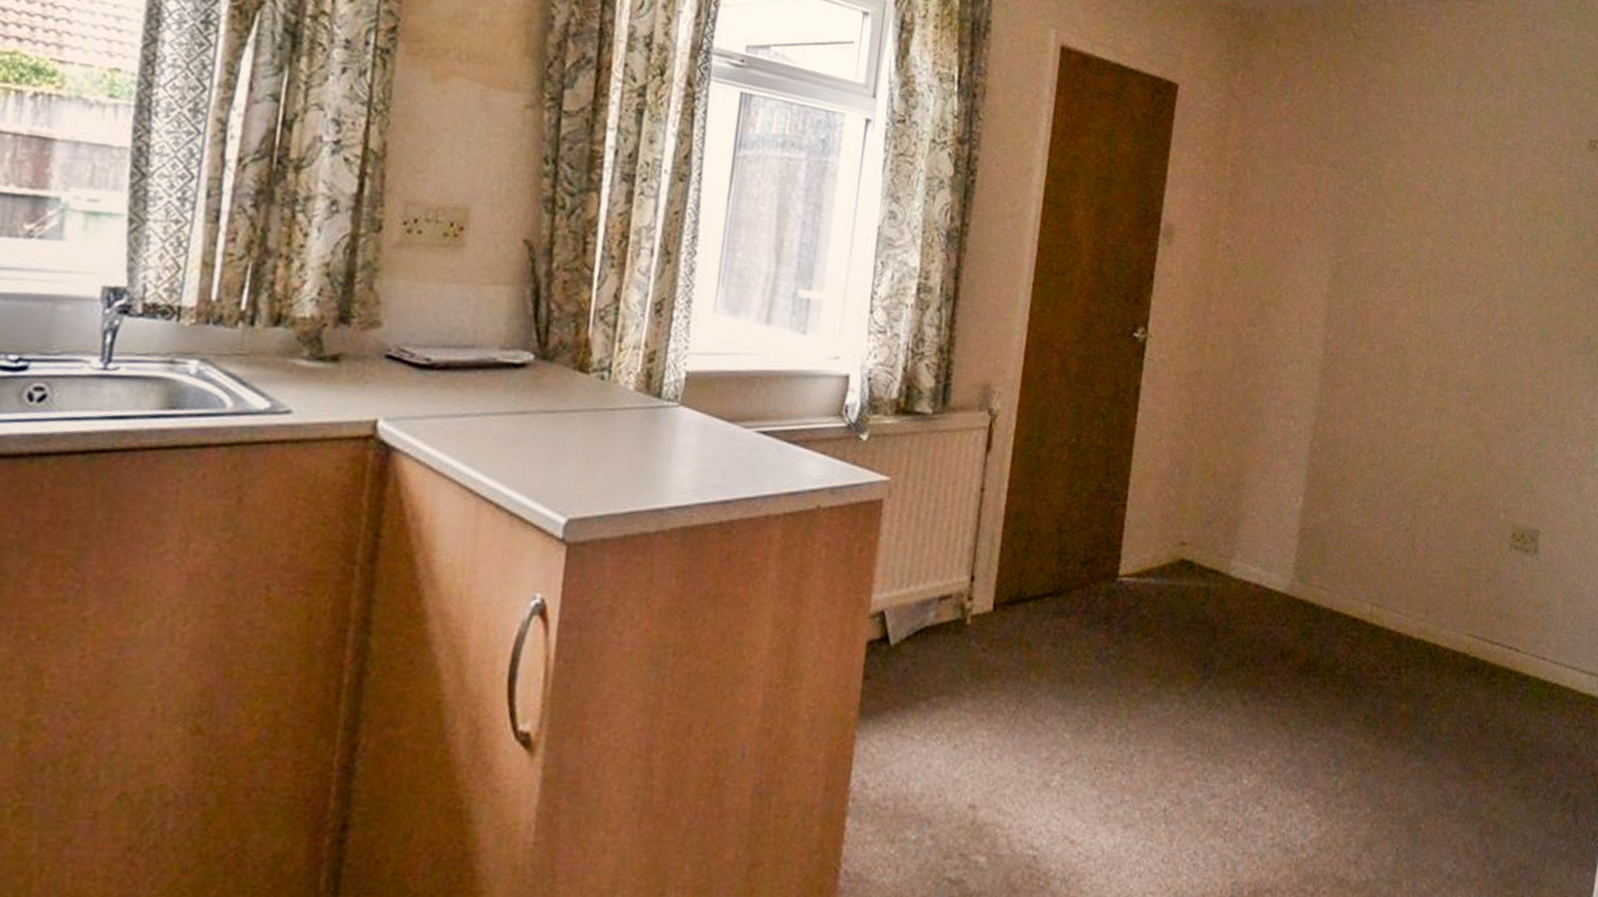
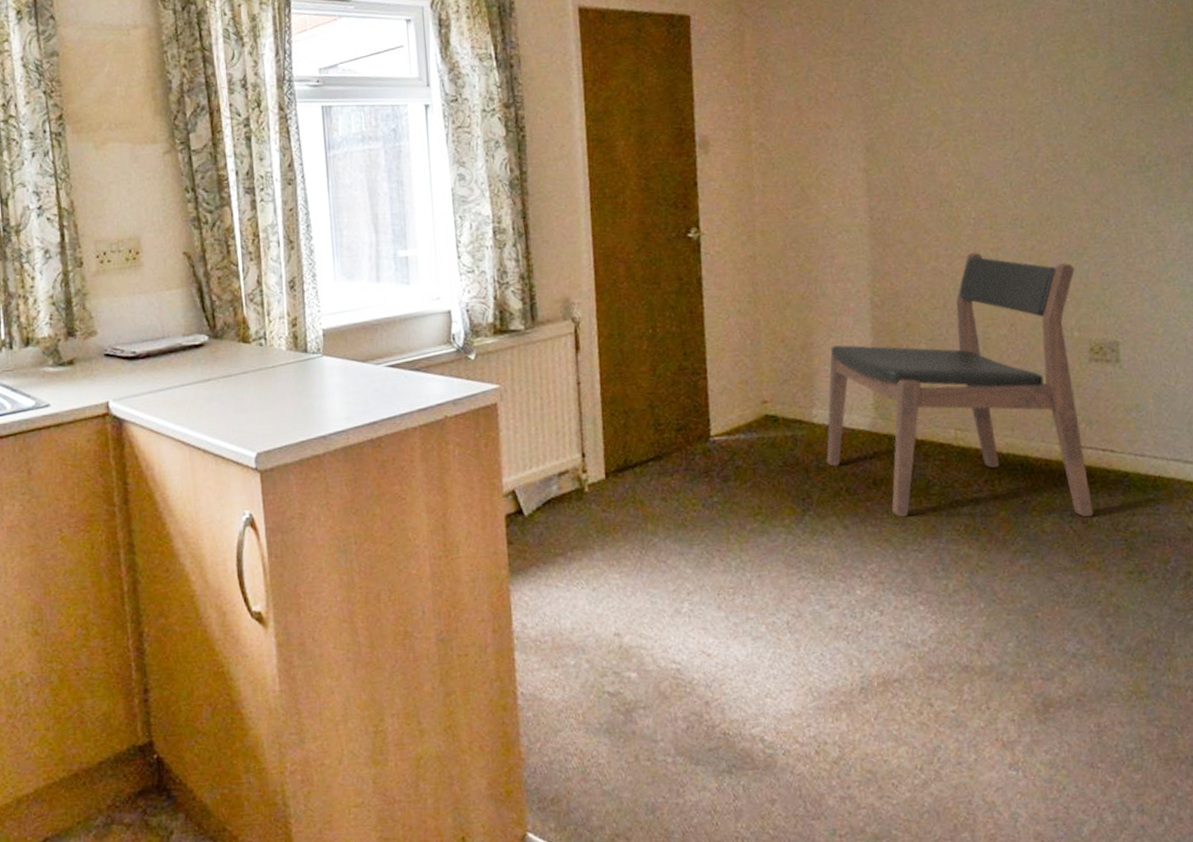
dining chair: none [1237,409,1510,721] -> present [826,253,1093,518]

